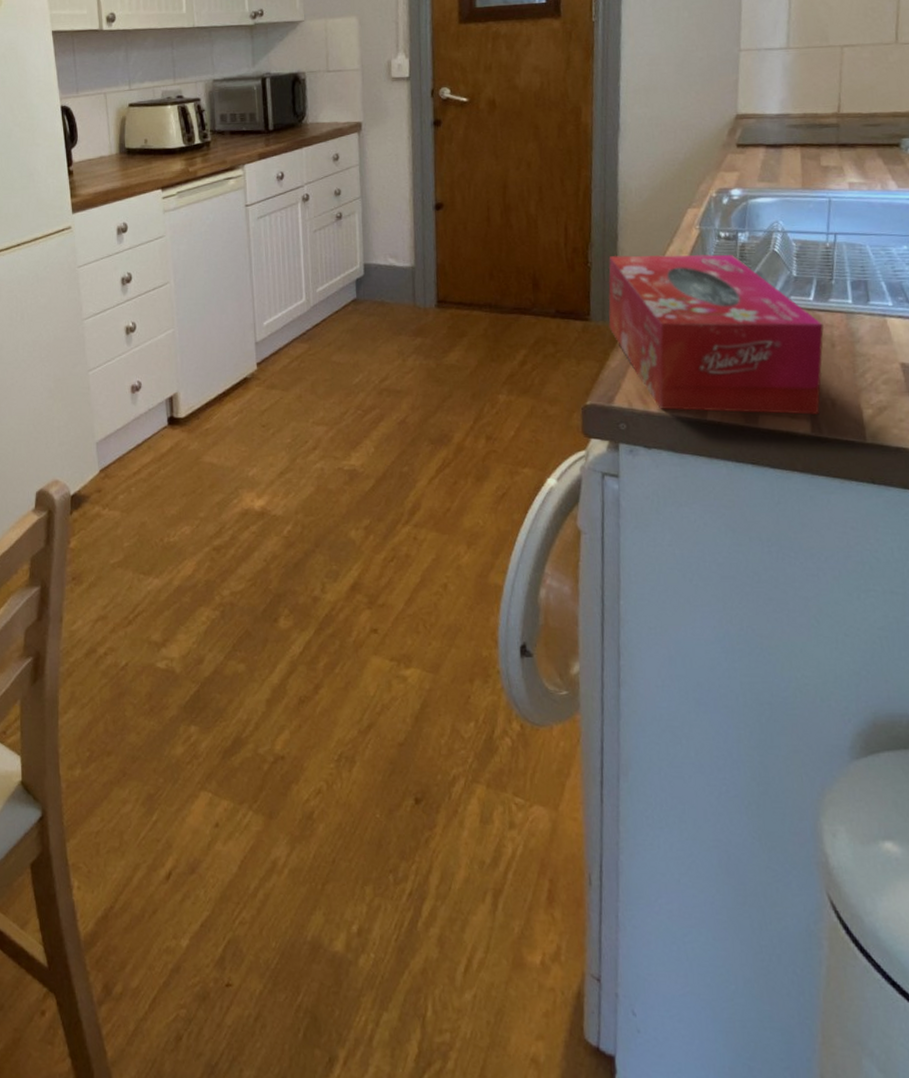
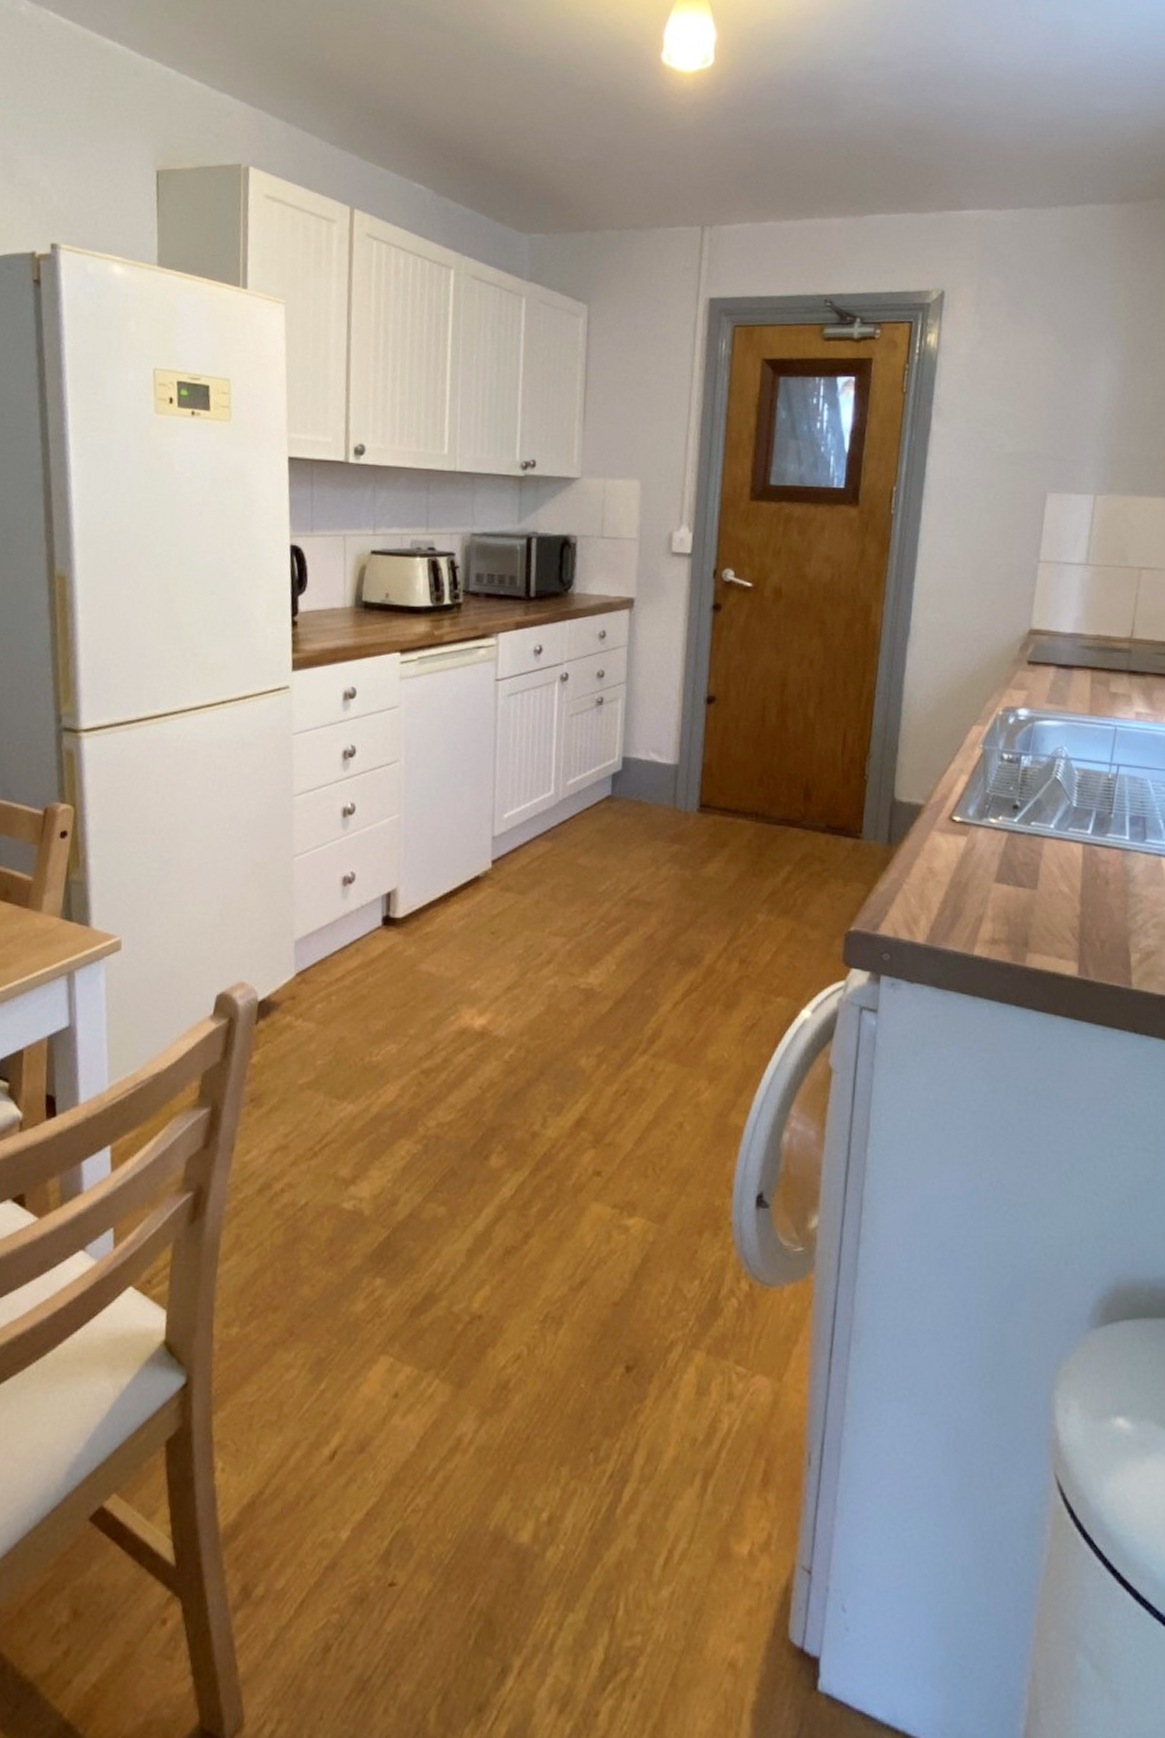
tissue box: present [608,254,824,415] -> none [880,769,1099,956]

